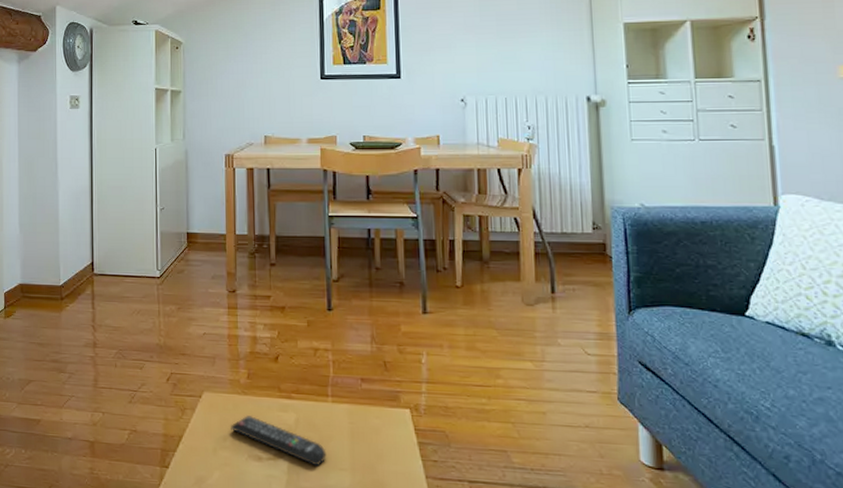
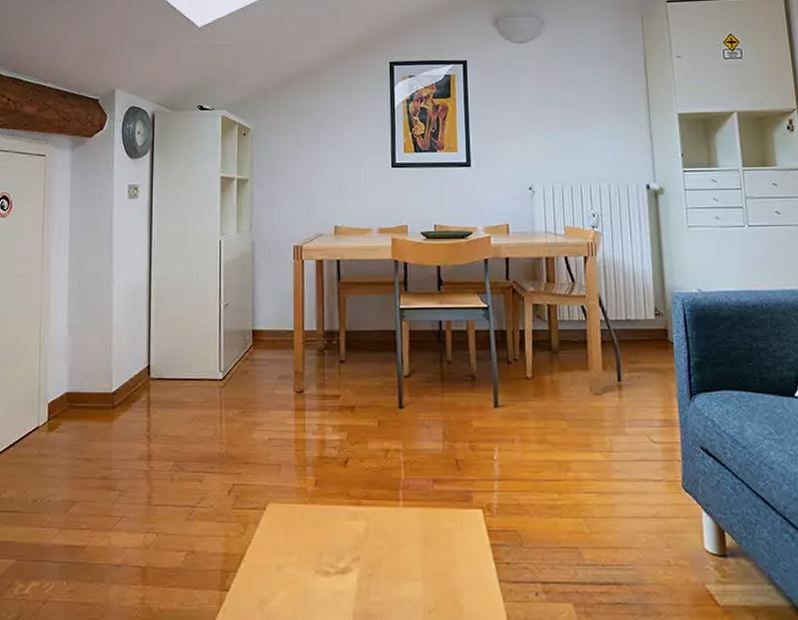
remote control: present [231,416,327,466] -> none [297,527,398,578]

